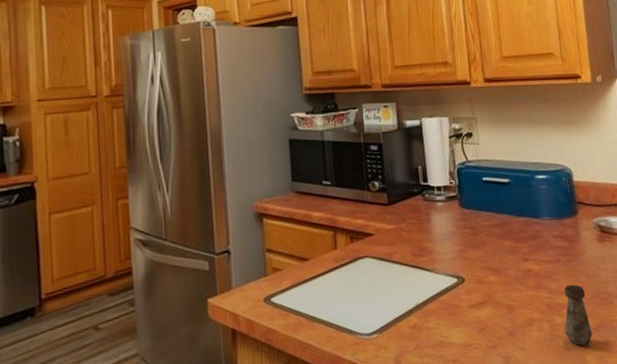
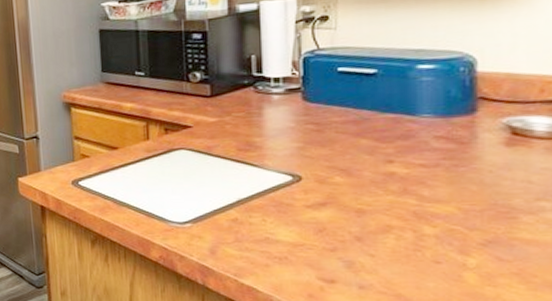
salt shaker: present [564,284,593,346] -> none [436,192,478,262]

